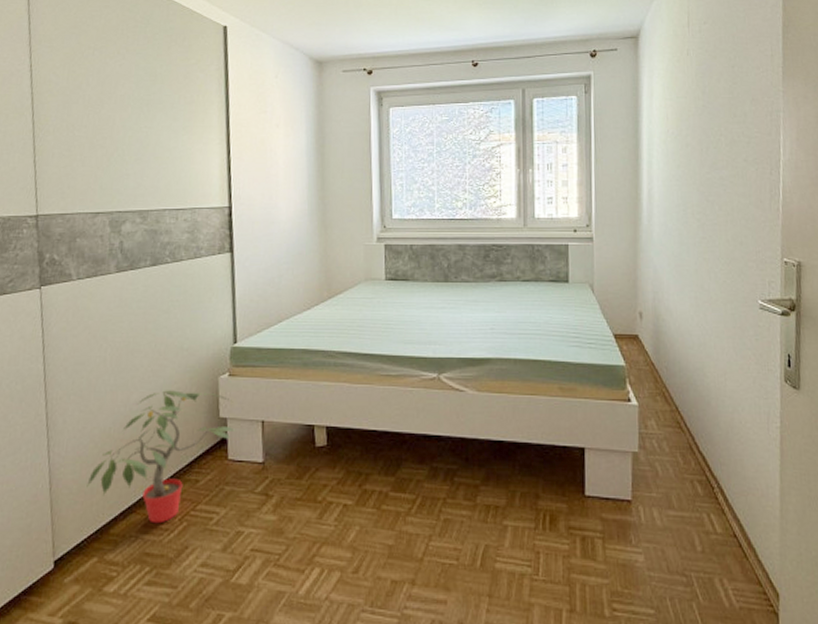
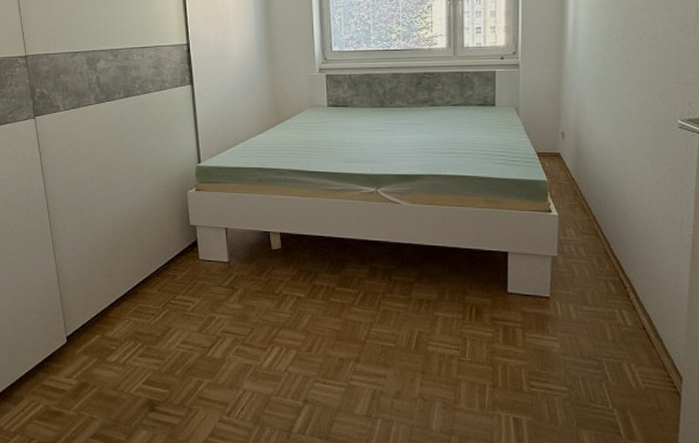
potted plant: present [86,390,235,524] -> none [87,202,203,310]

